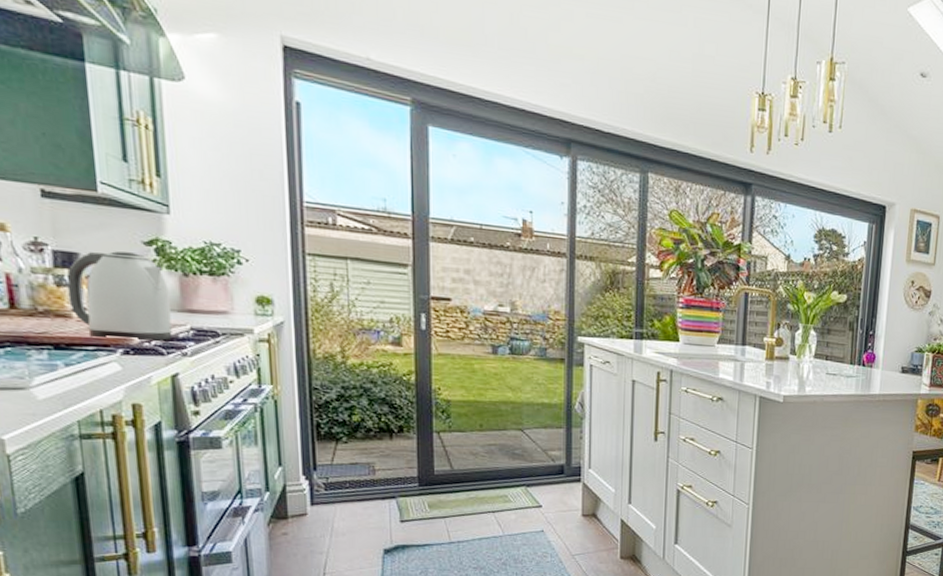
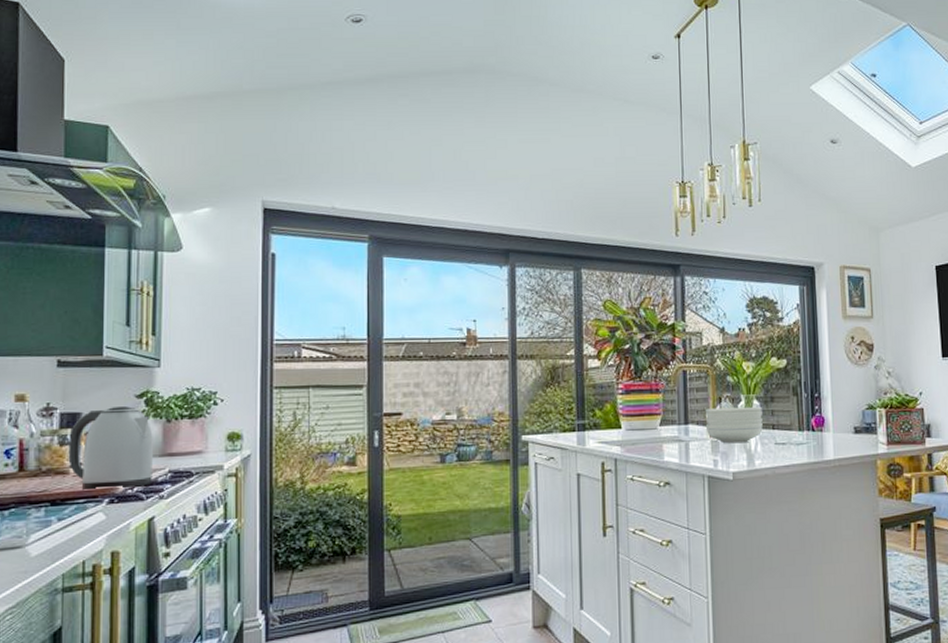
bowl: none [762,332,818,370] -> present [705,406,763,444]

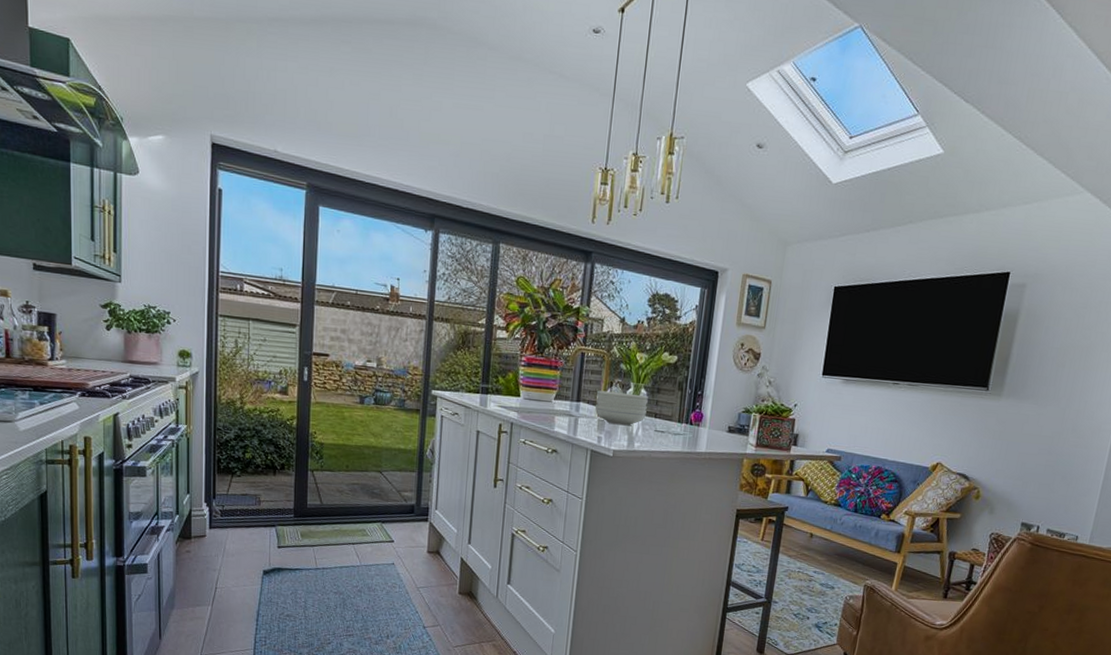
kettle: present [68,406,154,491] -> none [46,312,117,386]

